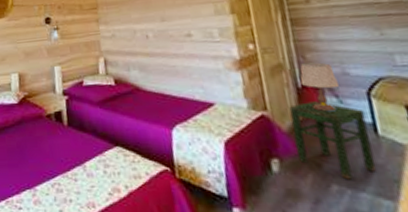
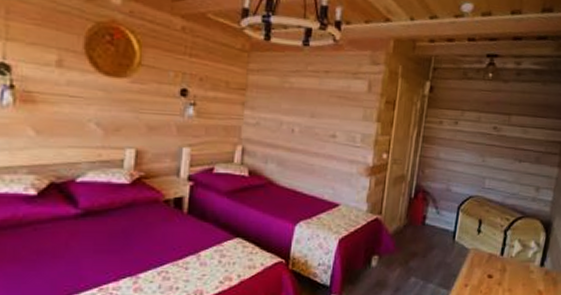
stool: present [289,101,377,180] -> none [394,210,451,274]
table lamp: present [300,62,339,111] -> none [414,177,442,219]

